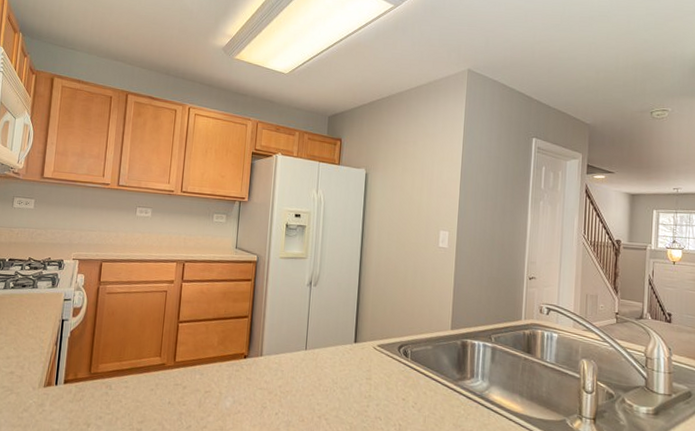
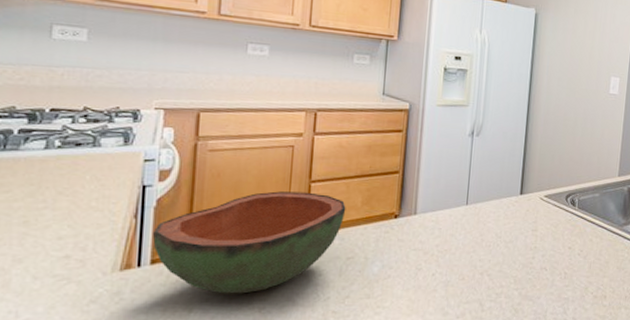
bowl: none [66,329,205,415] -> present [153,191,346,294]

